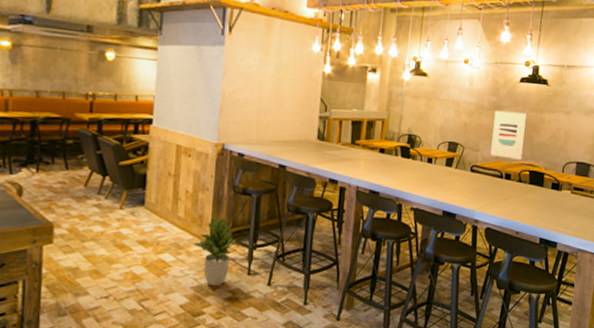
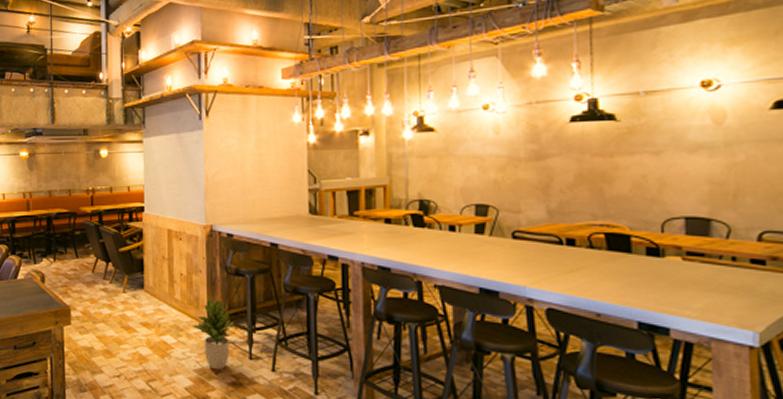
wall art: present [490,110,528,160] -> none [537,159,591,220]

